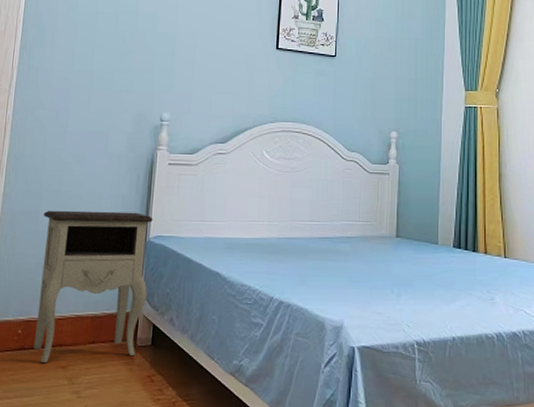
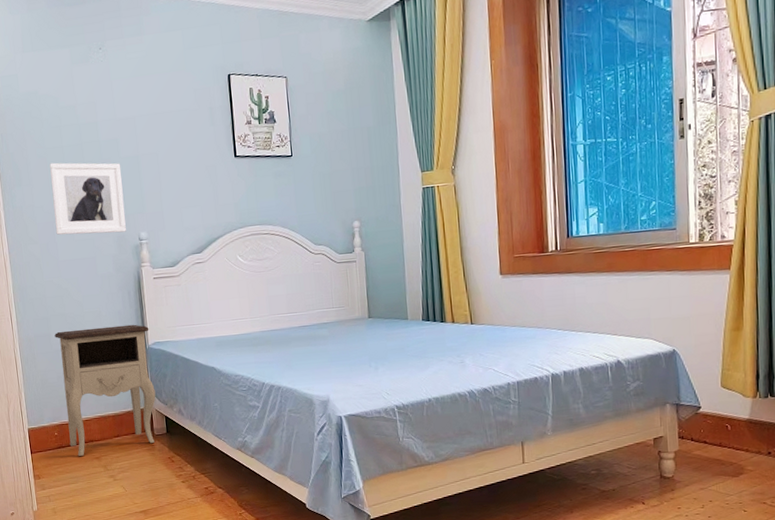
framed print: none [70,27,155,110] -> present [50,162,126,235]

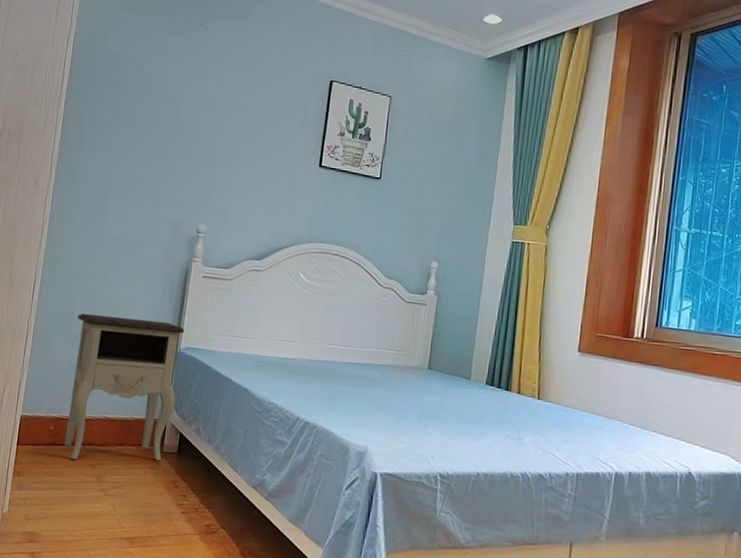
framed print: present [50,162,126,235] -> none [107,130,195,220]

